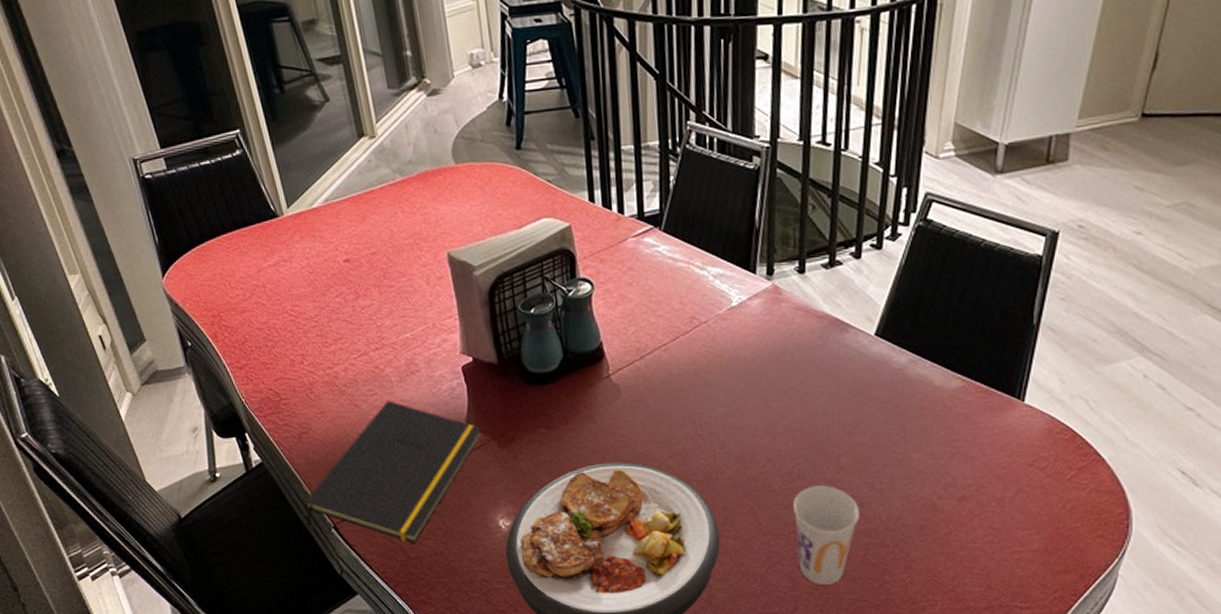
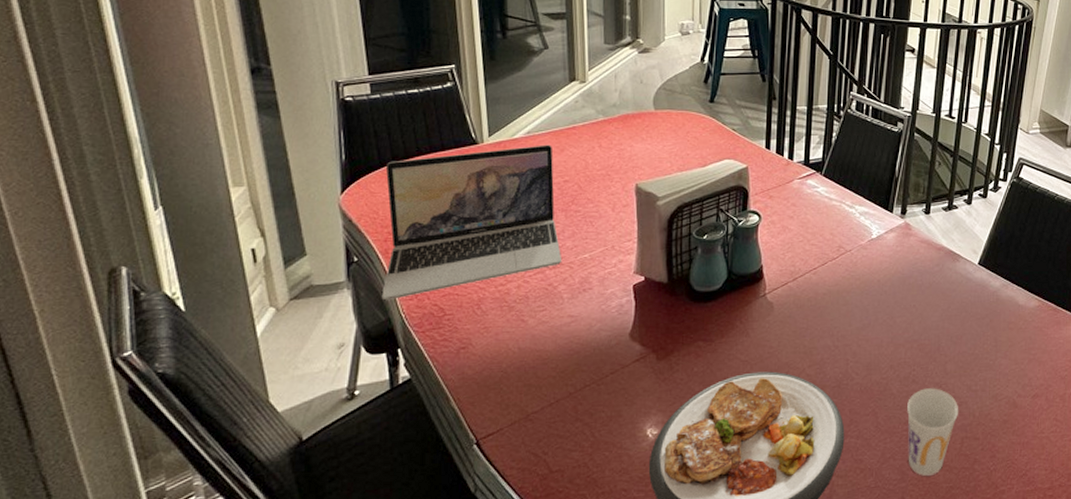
laptop: none [196,213,385,386] -> present [381,145,563,301]
notepad: present [304,400,482,544] -> none [447,316,644,456]

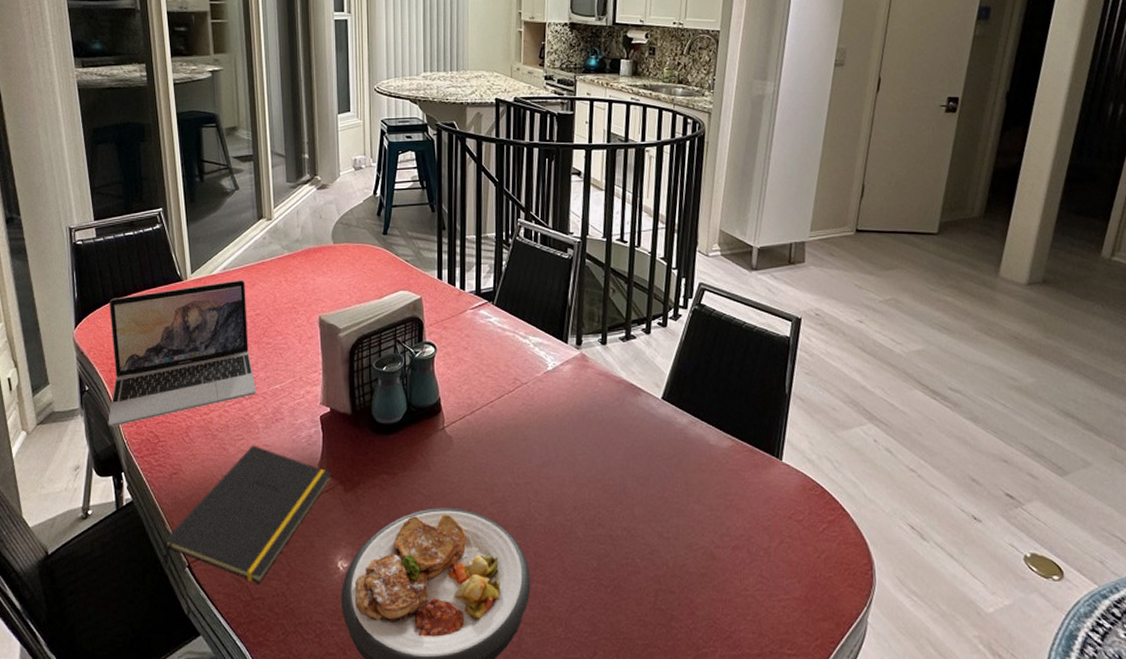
notepad: none [447,316,644,456] -> present [164,445,332,584]
cup: present [907,388,958,476] -> none [594,533,650,630]

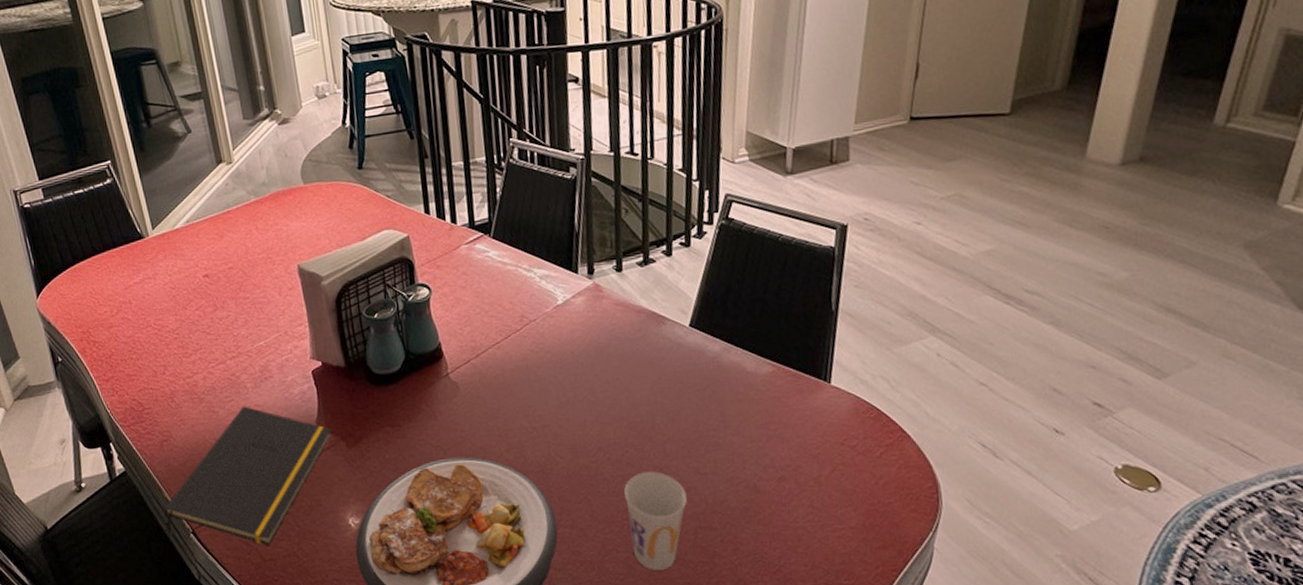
laptop: present [108,280,257,427] -> none [68,232,241,398]
cup: none [594,533,650,630] -> present [624,471,687,570]

